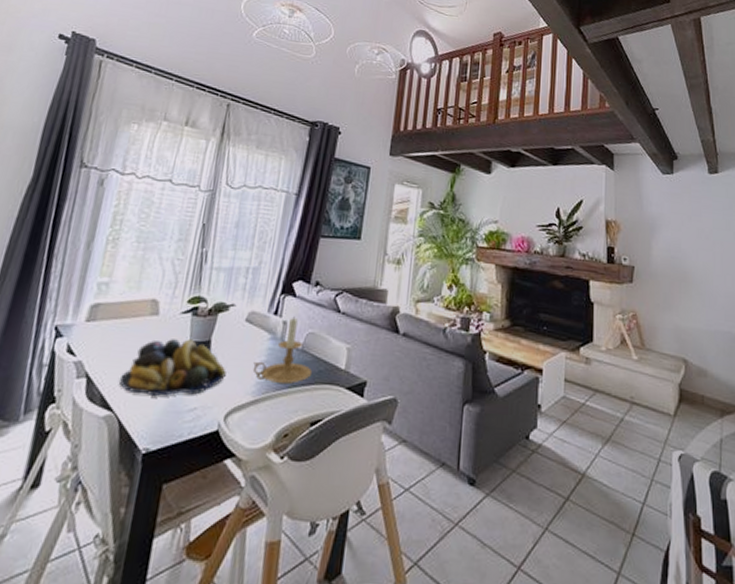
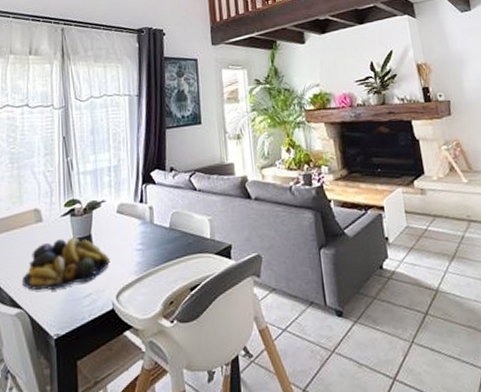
candle holder: present [252,316,313,385] -> none [131,201,184,261]

